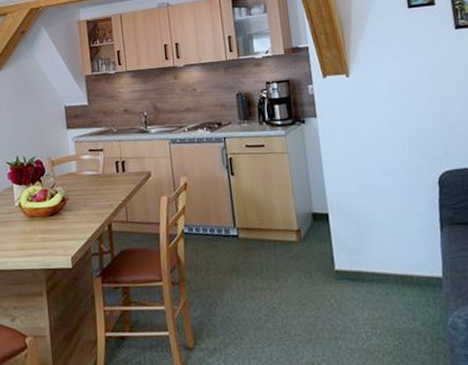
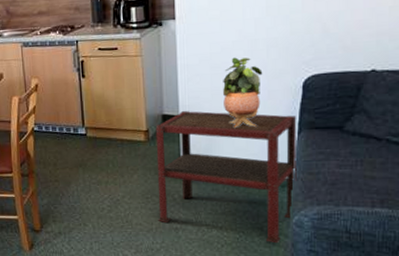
side table: none [306,208,446,350] -> present [155,111,297,244]
potted plant: none [366,154,403,225] -> present [223,57,263,128]

